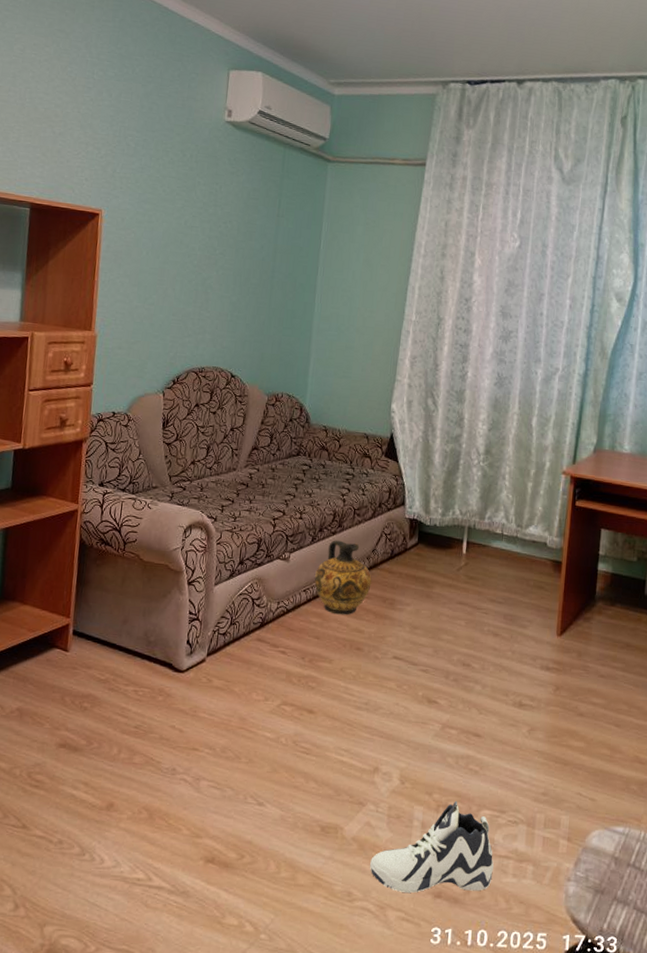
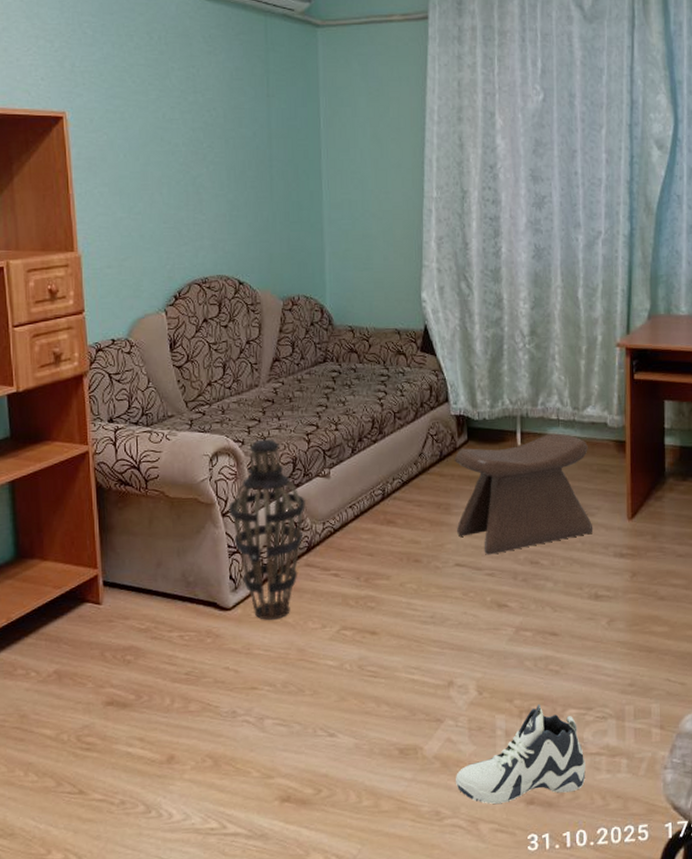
lantern: none [194,518,265,687] -> present [229,439,306,620]
ceramic jug: present [314,540,372,615] -> none [360,448,422,528]
stool: none [398,546,527,652] -> present [454,433,593,555]

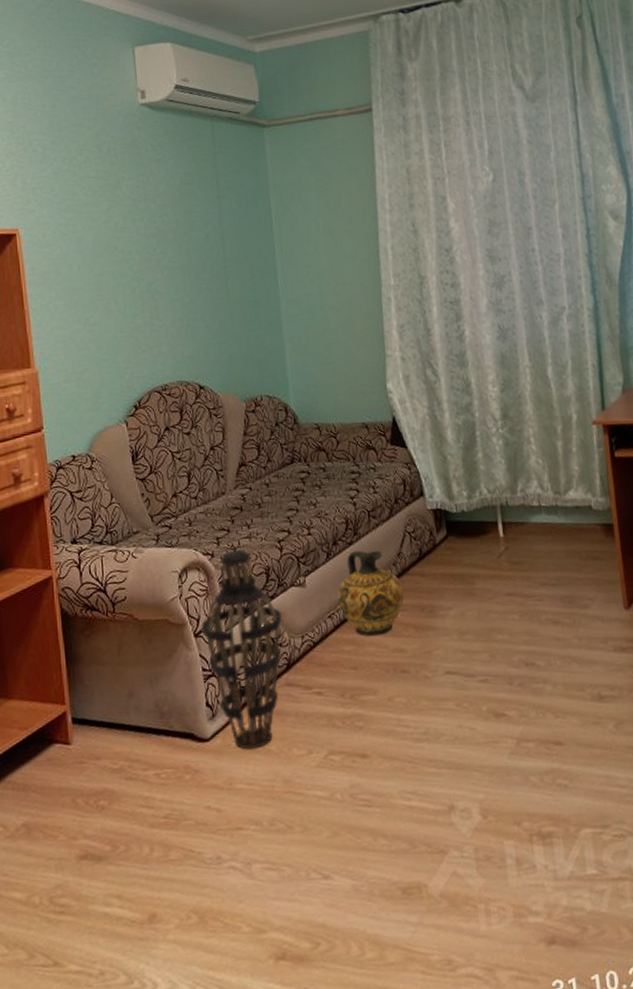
ceramic jug: none [360,448,422,528] -> present [338,549,404,637]
stool: present [454,433,593,555] -> none [434,521,589,660]
sneaker: present [456,703,586,805] -> none [466,824,610,947]

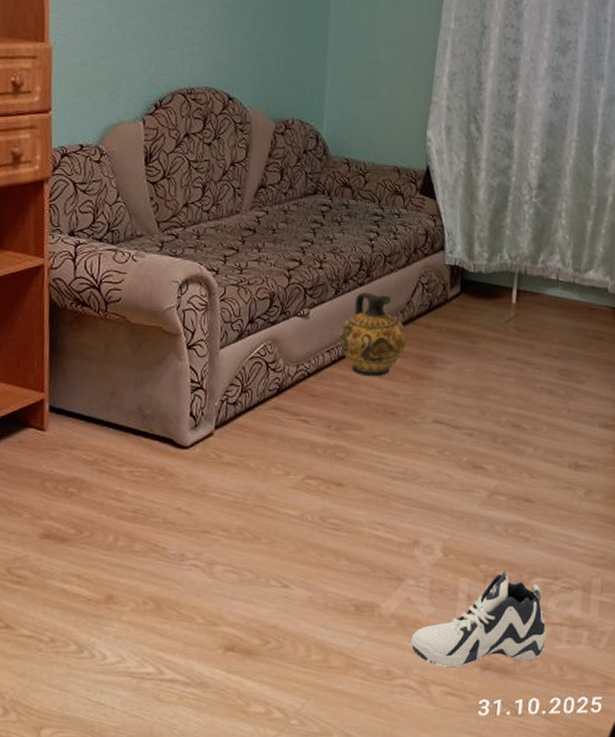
lantern: present [201,549,282,750] -> none [195,270,280,462]
sneaker: none [466,824,610,947] -> present [411,570,547,668]

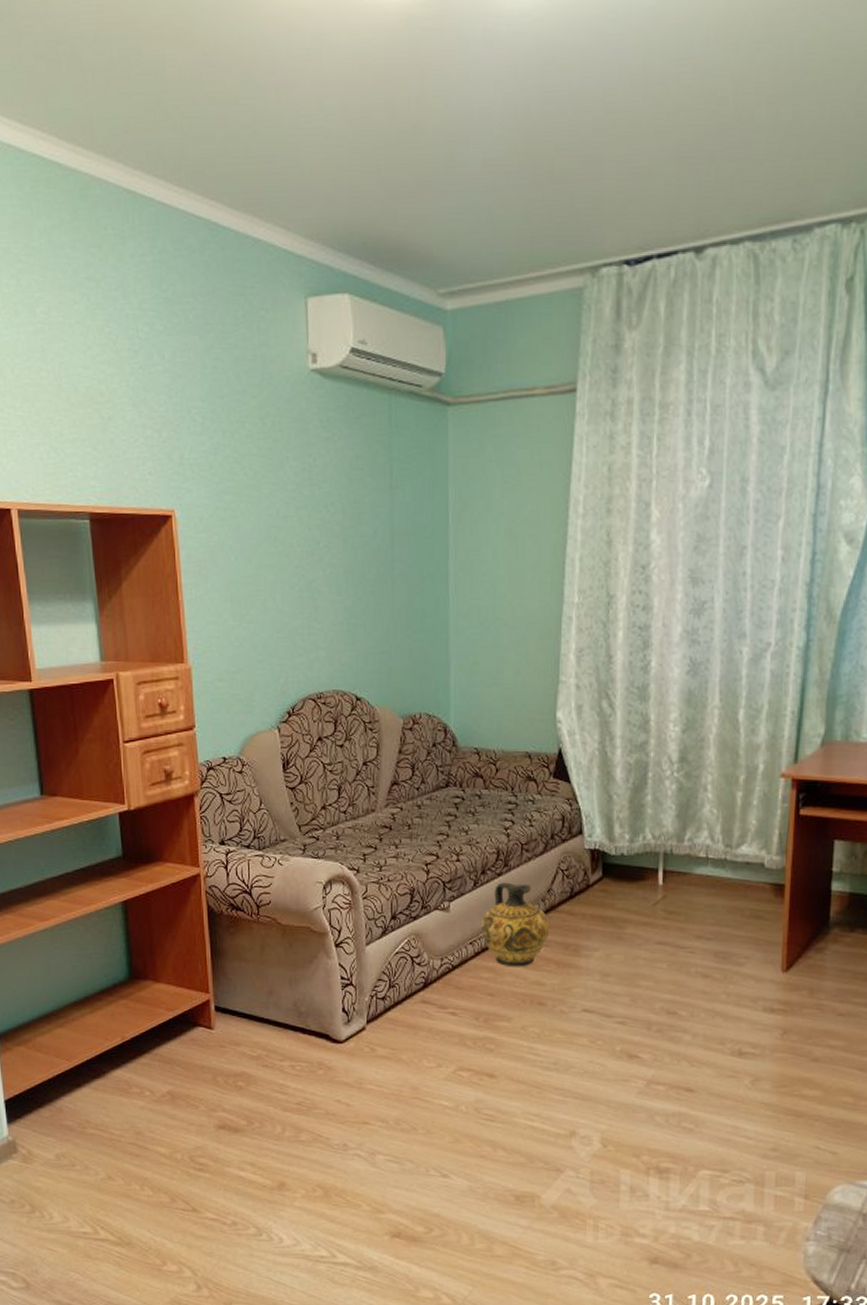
sneaker: present [411,570,547,668] -> none [574,1161,717,1260]

